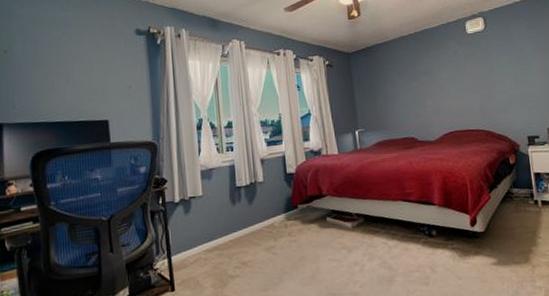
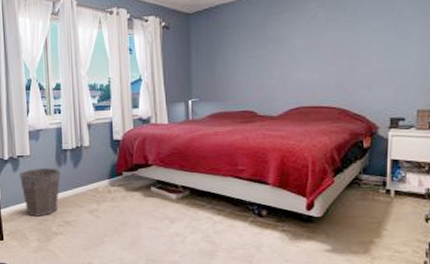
waste bin: none [191,207,235,261] -> present [19,168,61,217]

